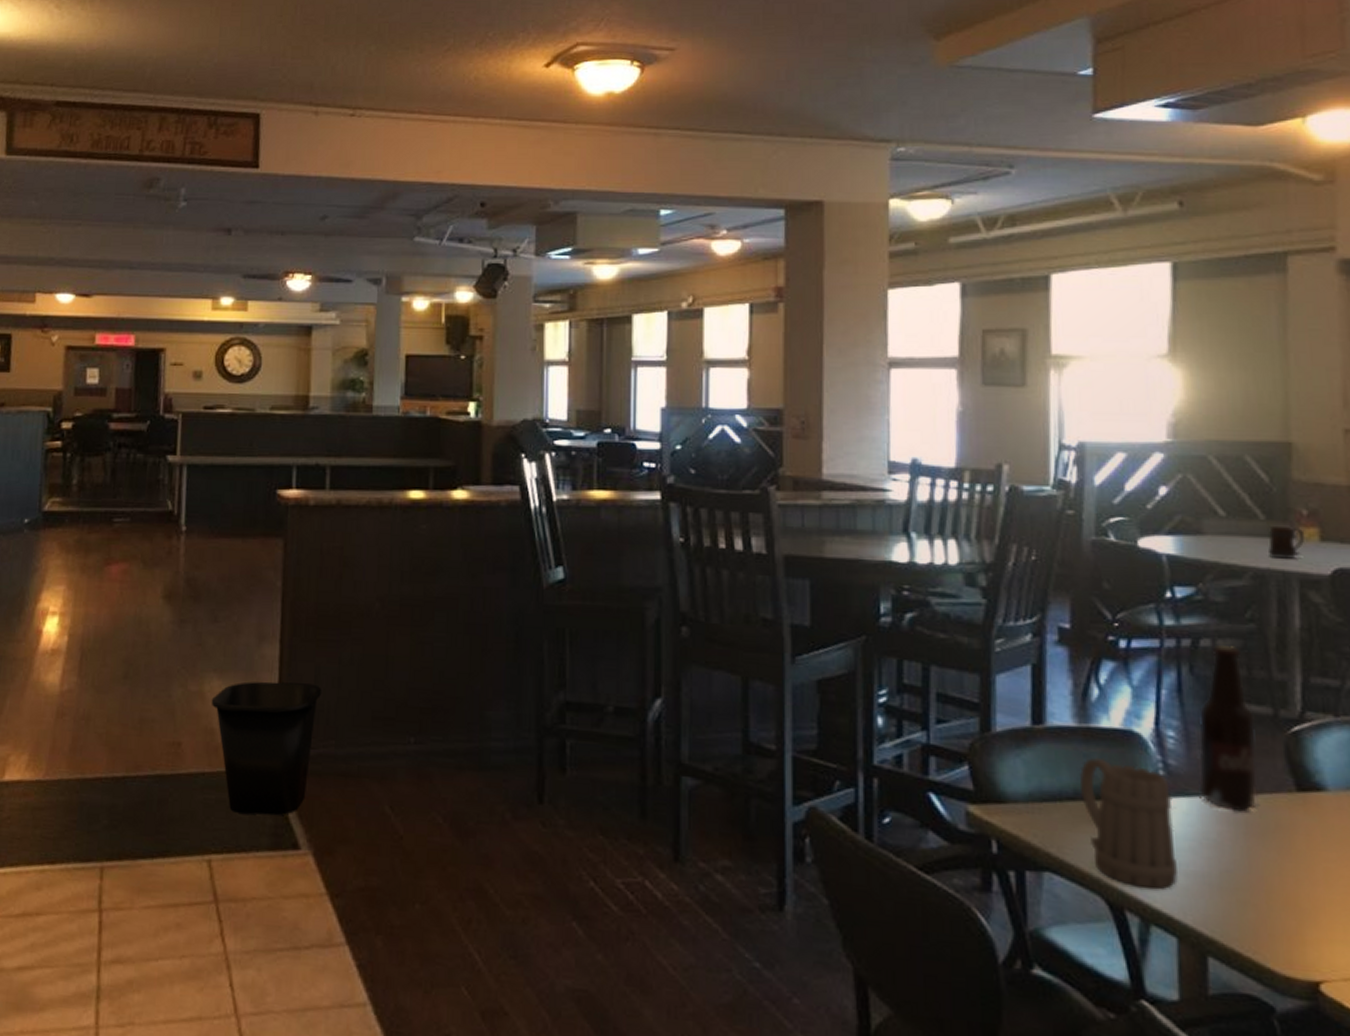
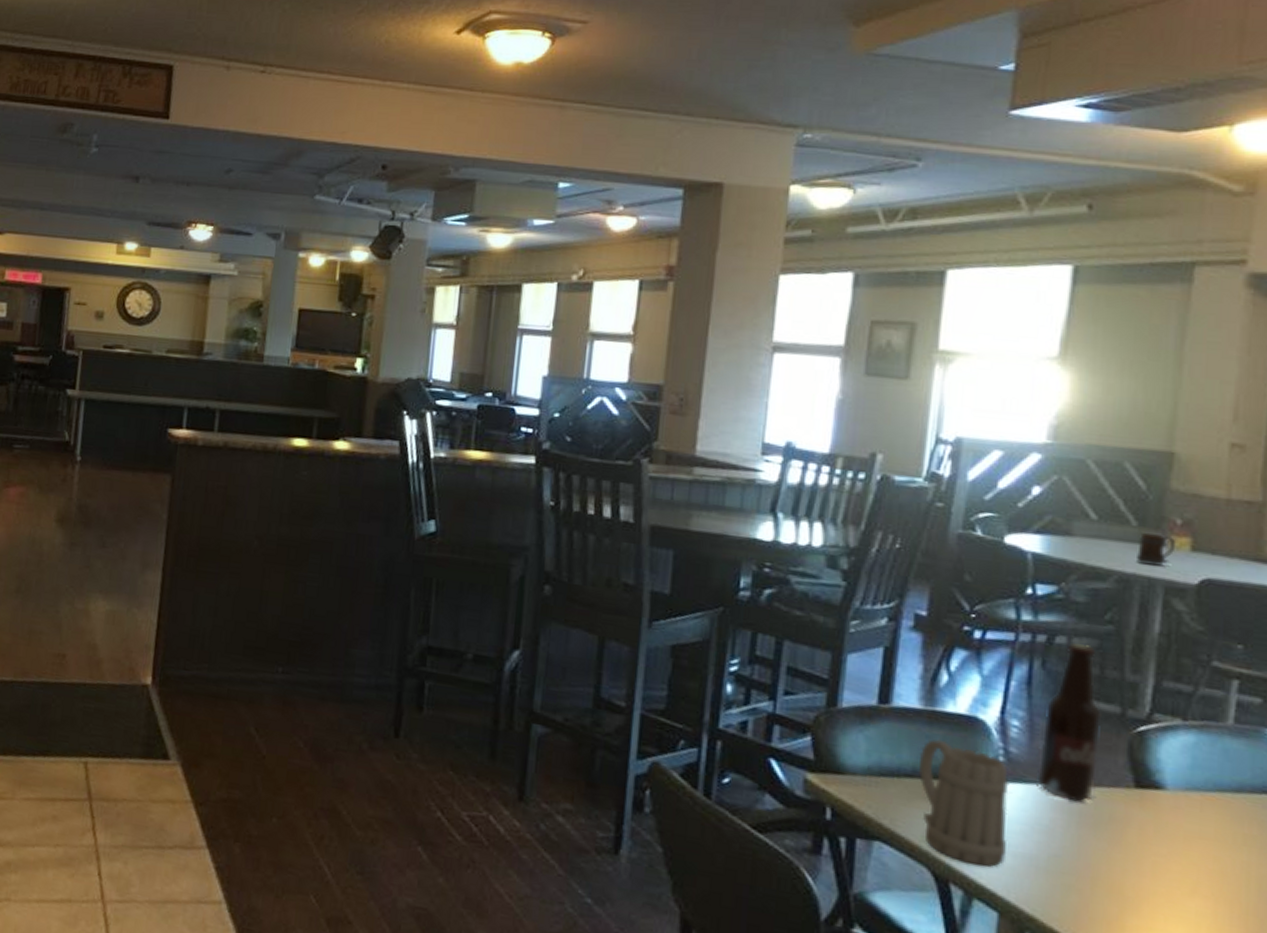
waste bin: present [211,681,323,816] -> none [95,604,199,728]

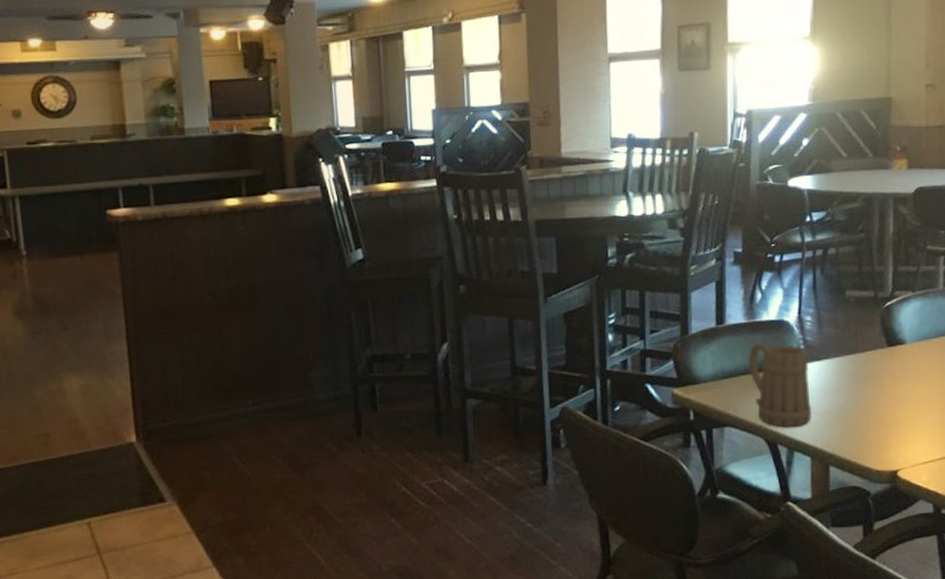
beer bottle: present [1037,643,1103,802] -> none [826,250,864,367]
beer mug: present [1137,533,1177,567] -> none [874,160,898,185]

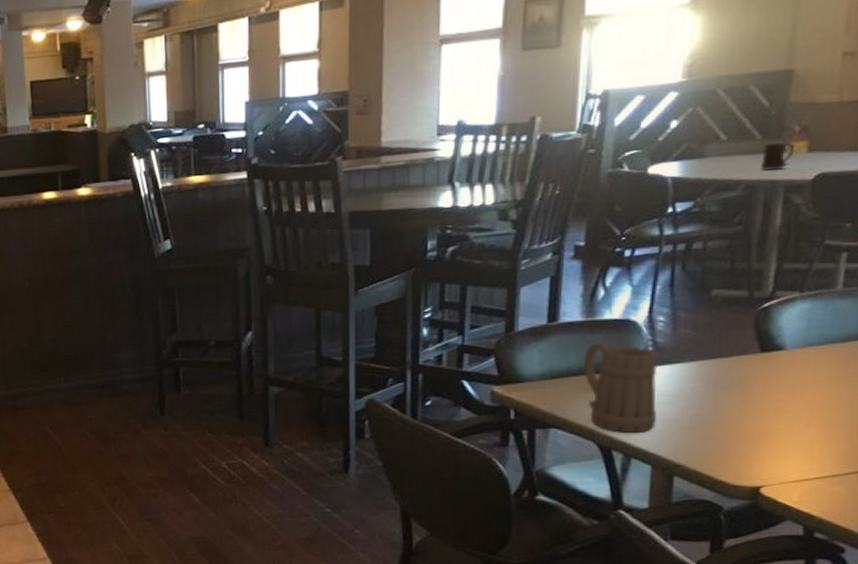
beer mug: none [874,160,898,185] -> present [761,143,795,171]

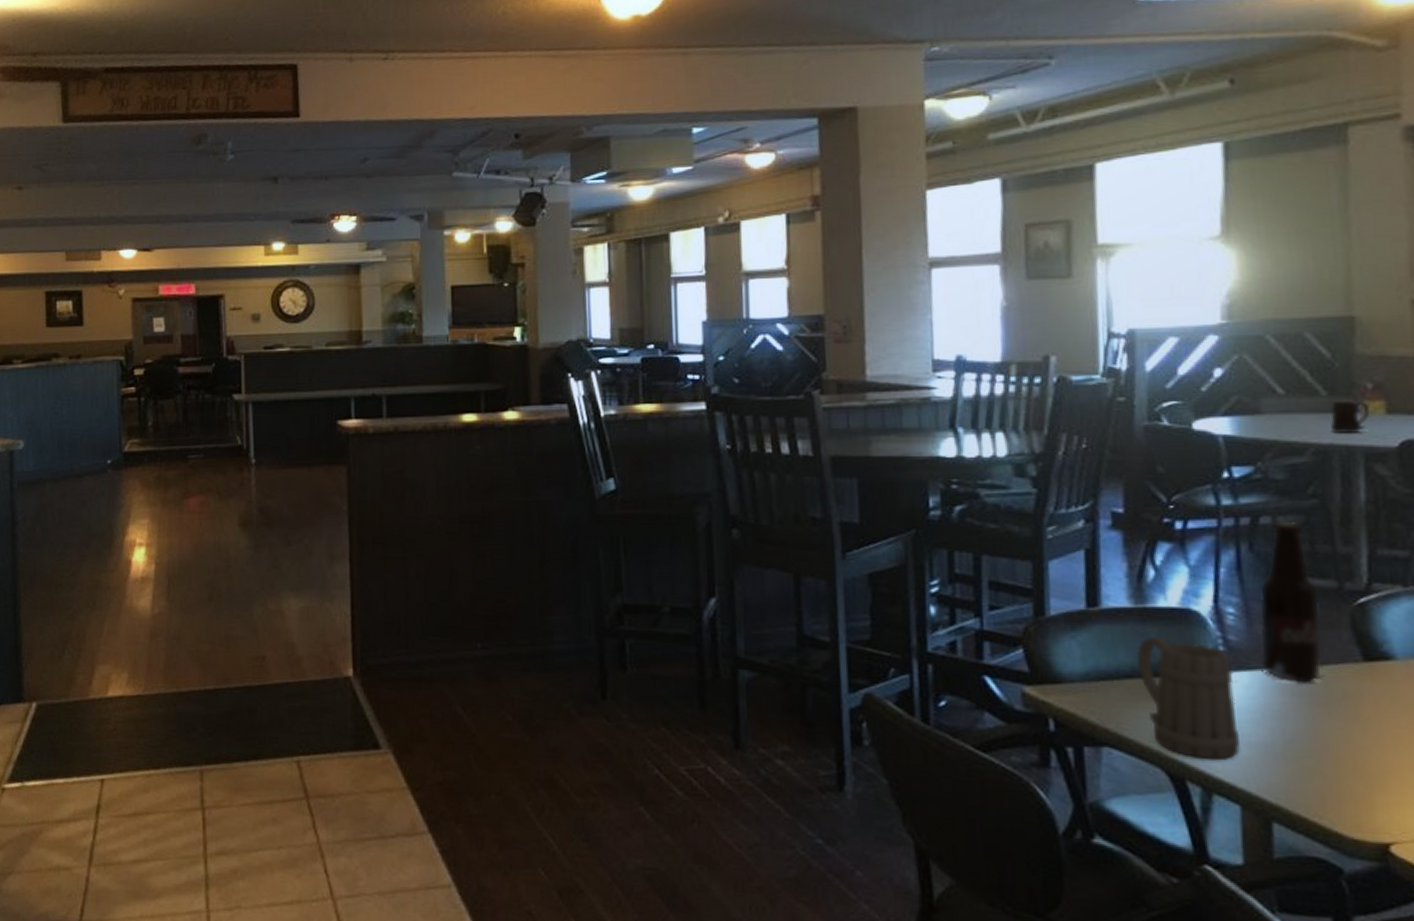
beer bottle: none [680,245,733,372] -> present [1259,521,1322,683]

